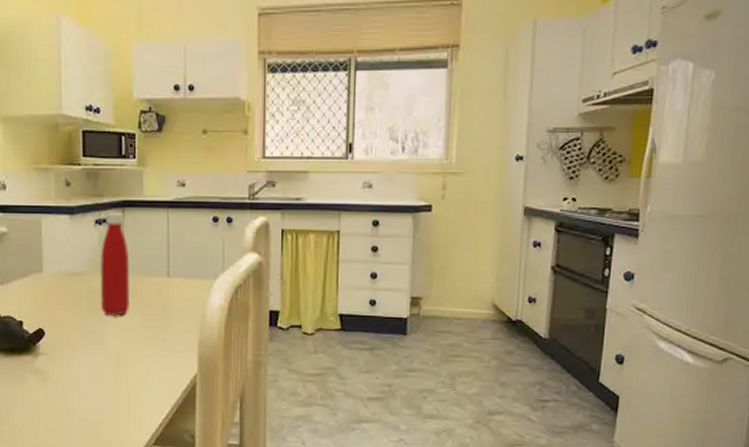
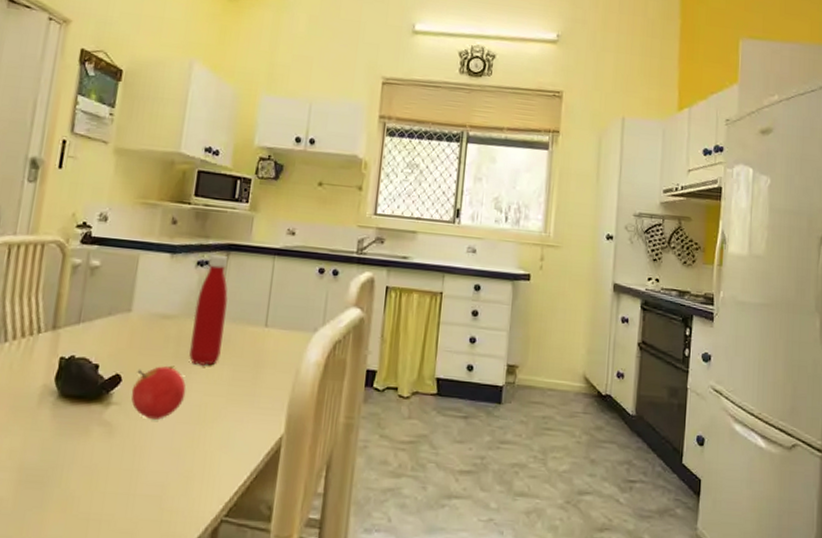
fruit: none [55,319,103,366] -> present [131,366,186,420]

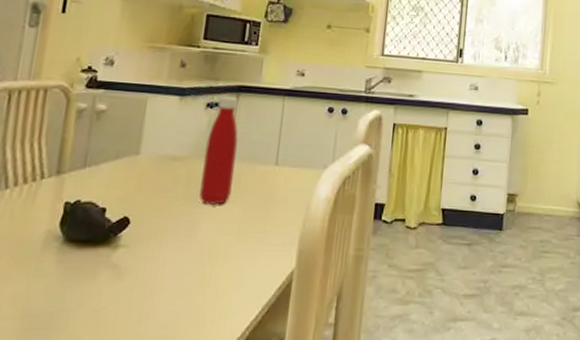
fruit: present [131,366,186,420] -> none [140,207,197,260]

